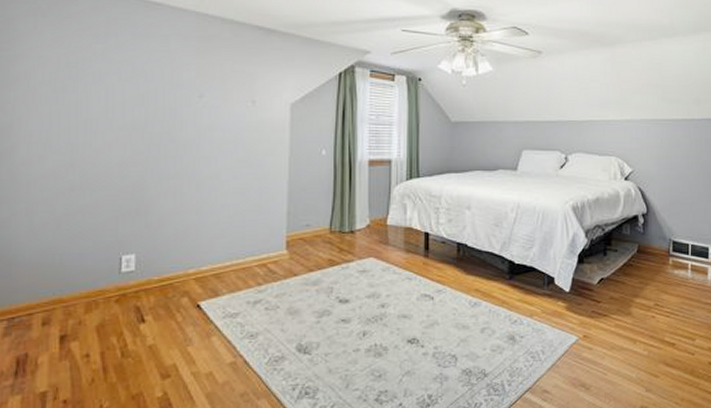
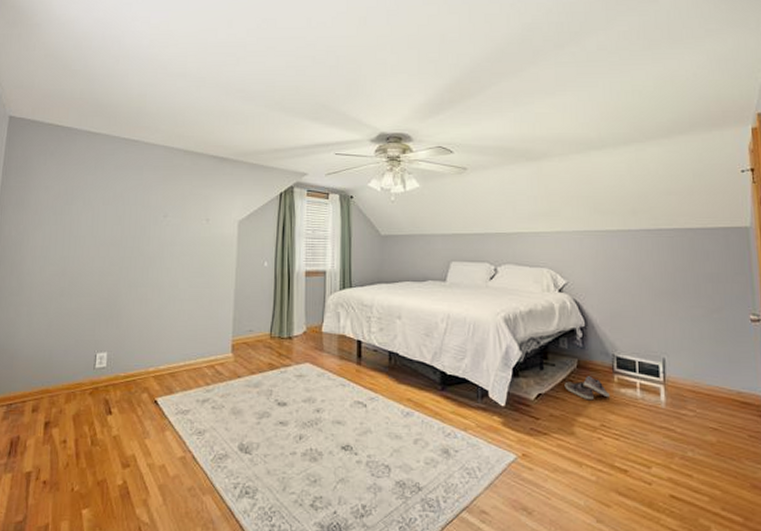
shoe: none [625,260,664,283] -> present [564,376,610,401]

